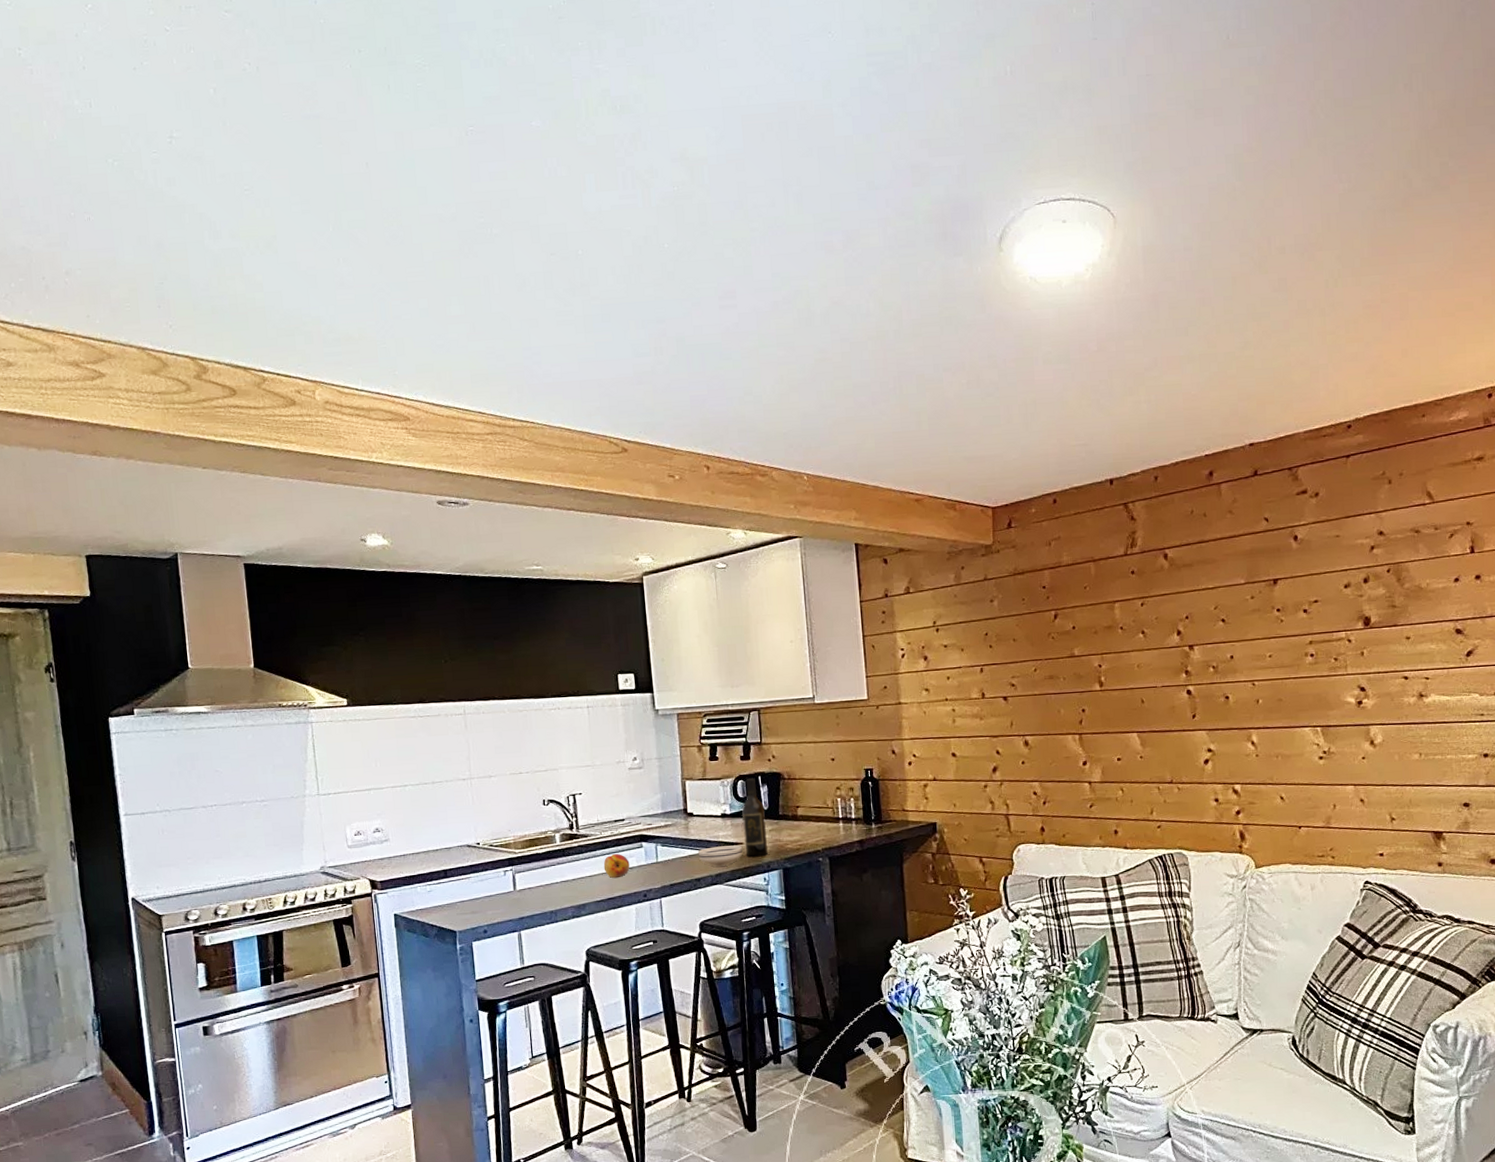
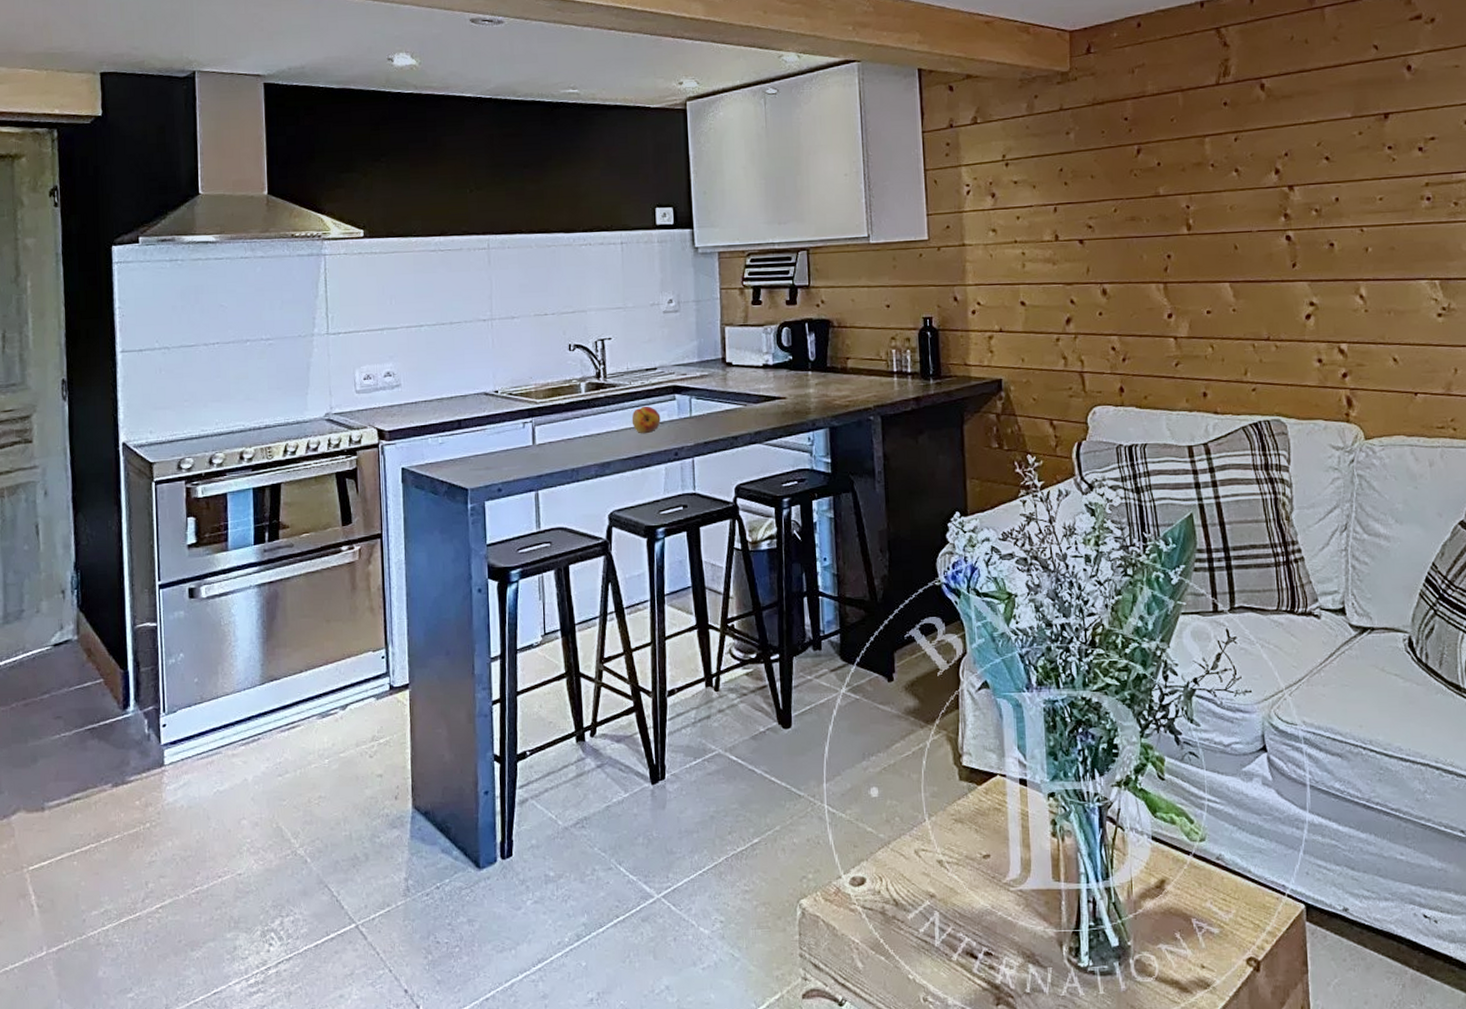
bowl: present [697,845,743,868] -> none [736,400,786,424]
wine bottle: present [741,778,768,859] -> none [785,325,813,415]

